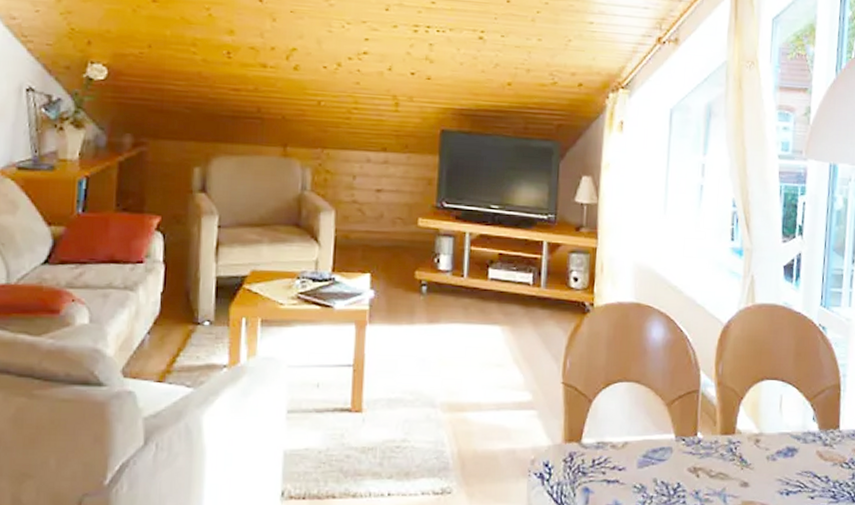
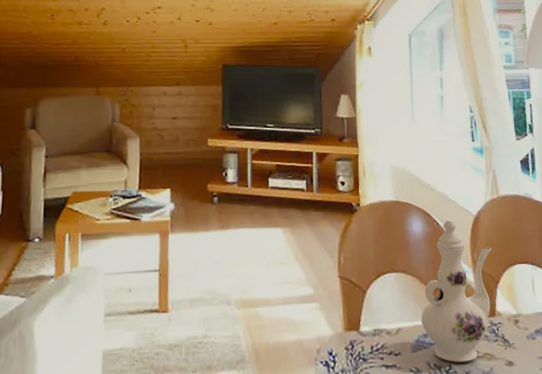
ewer: none [651,327,740,481] -> present [421,219,492,362]

